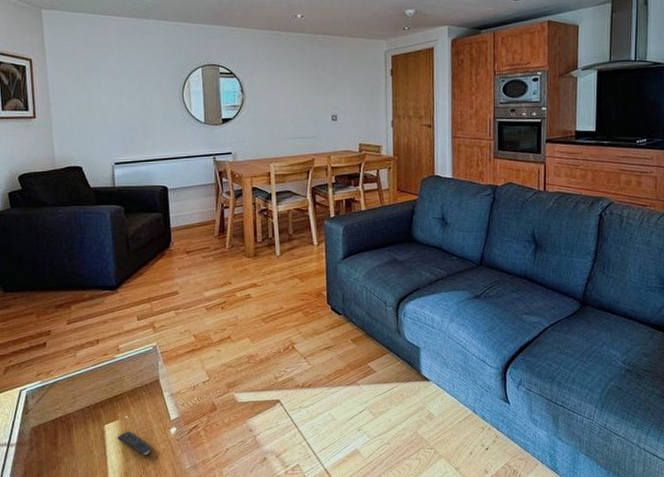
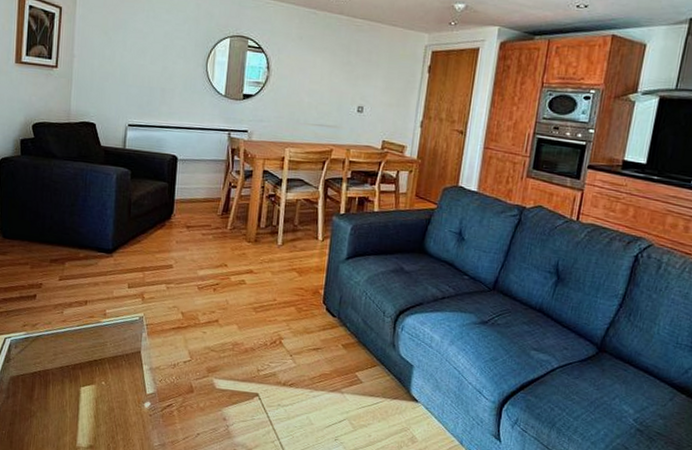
remote control: present [117,431,151,456] -> none [91,397,123,425]

